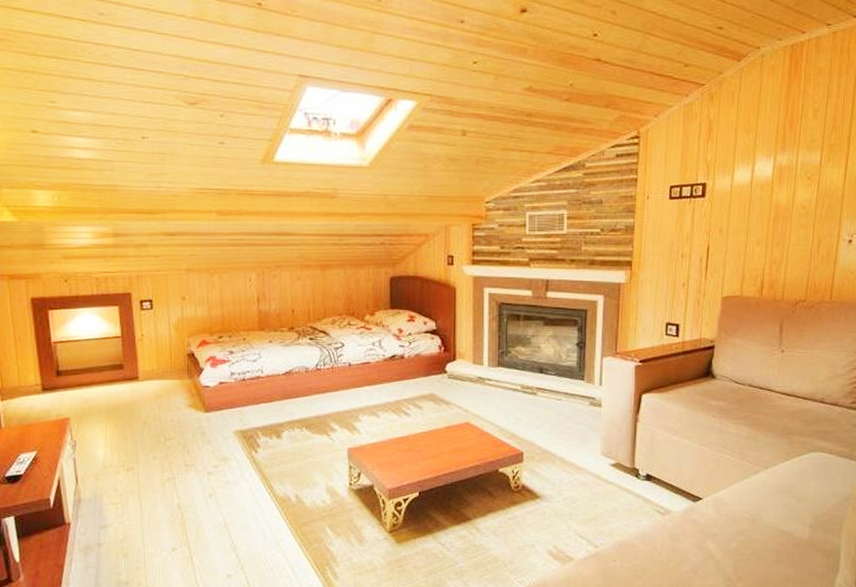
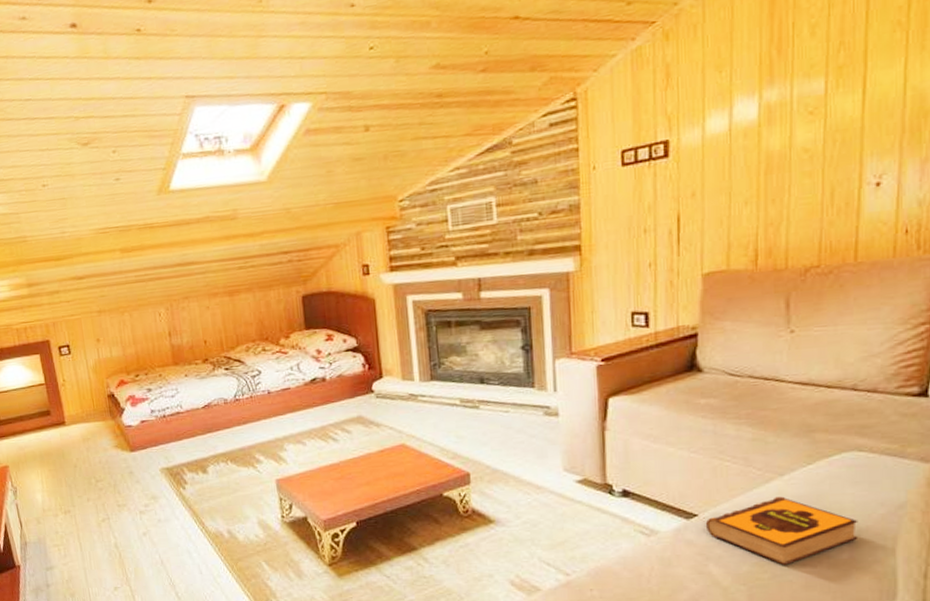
hardback book: none [707,486,817,543] -> present [705,496,858,565]

